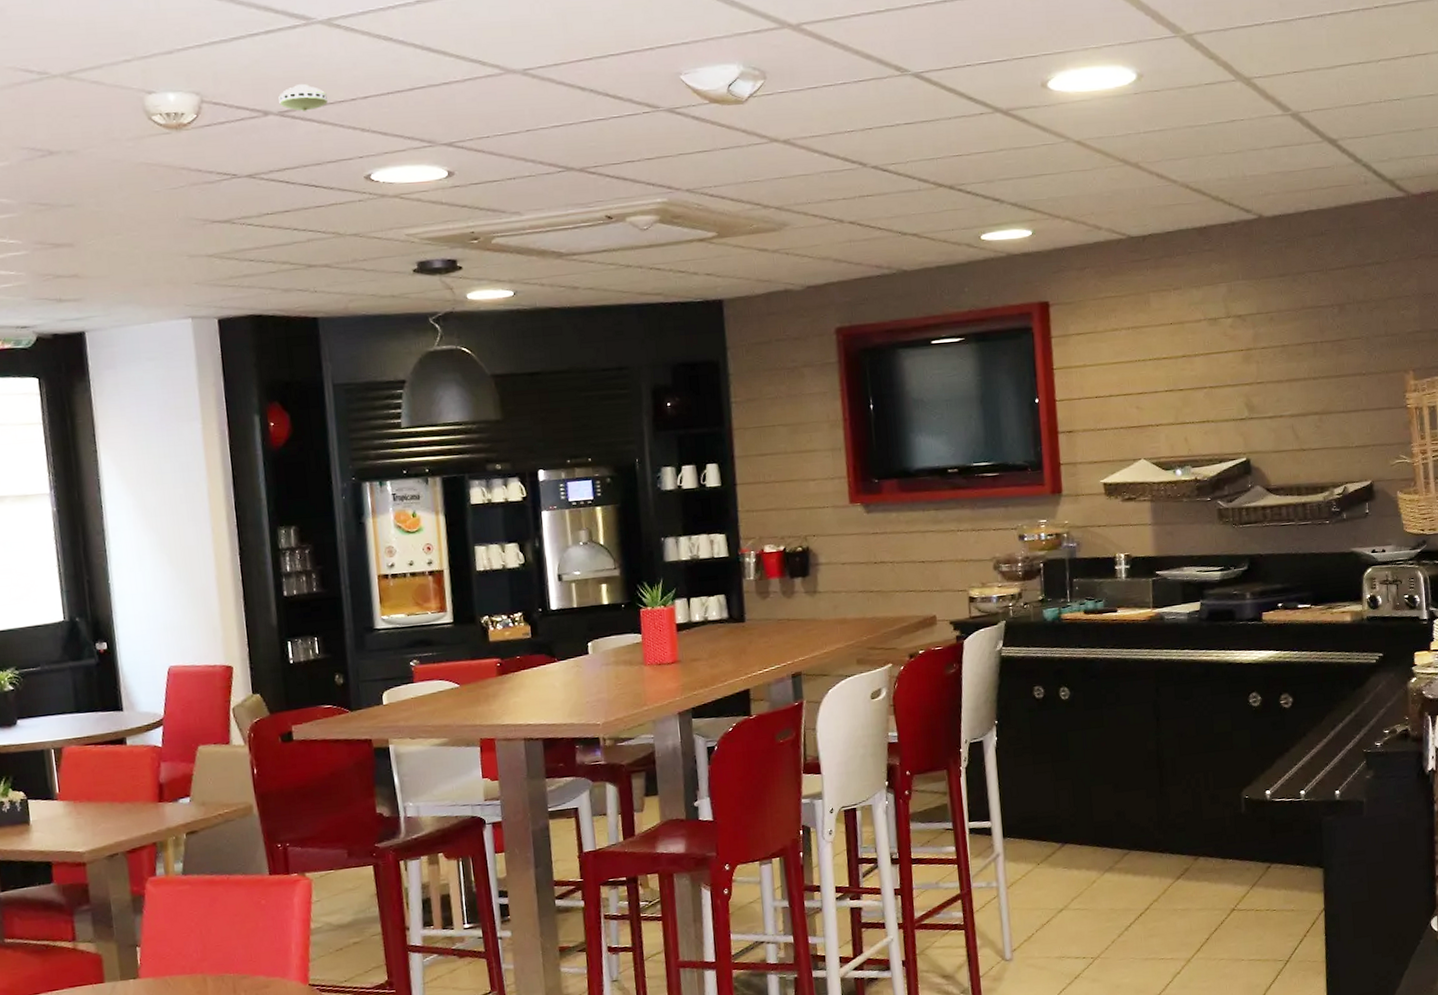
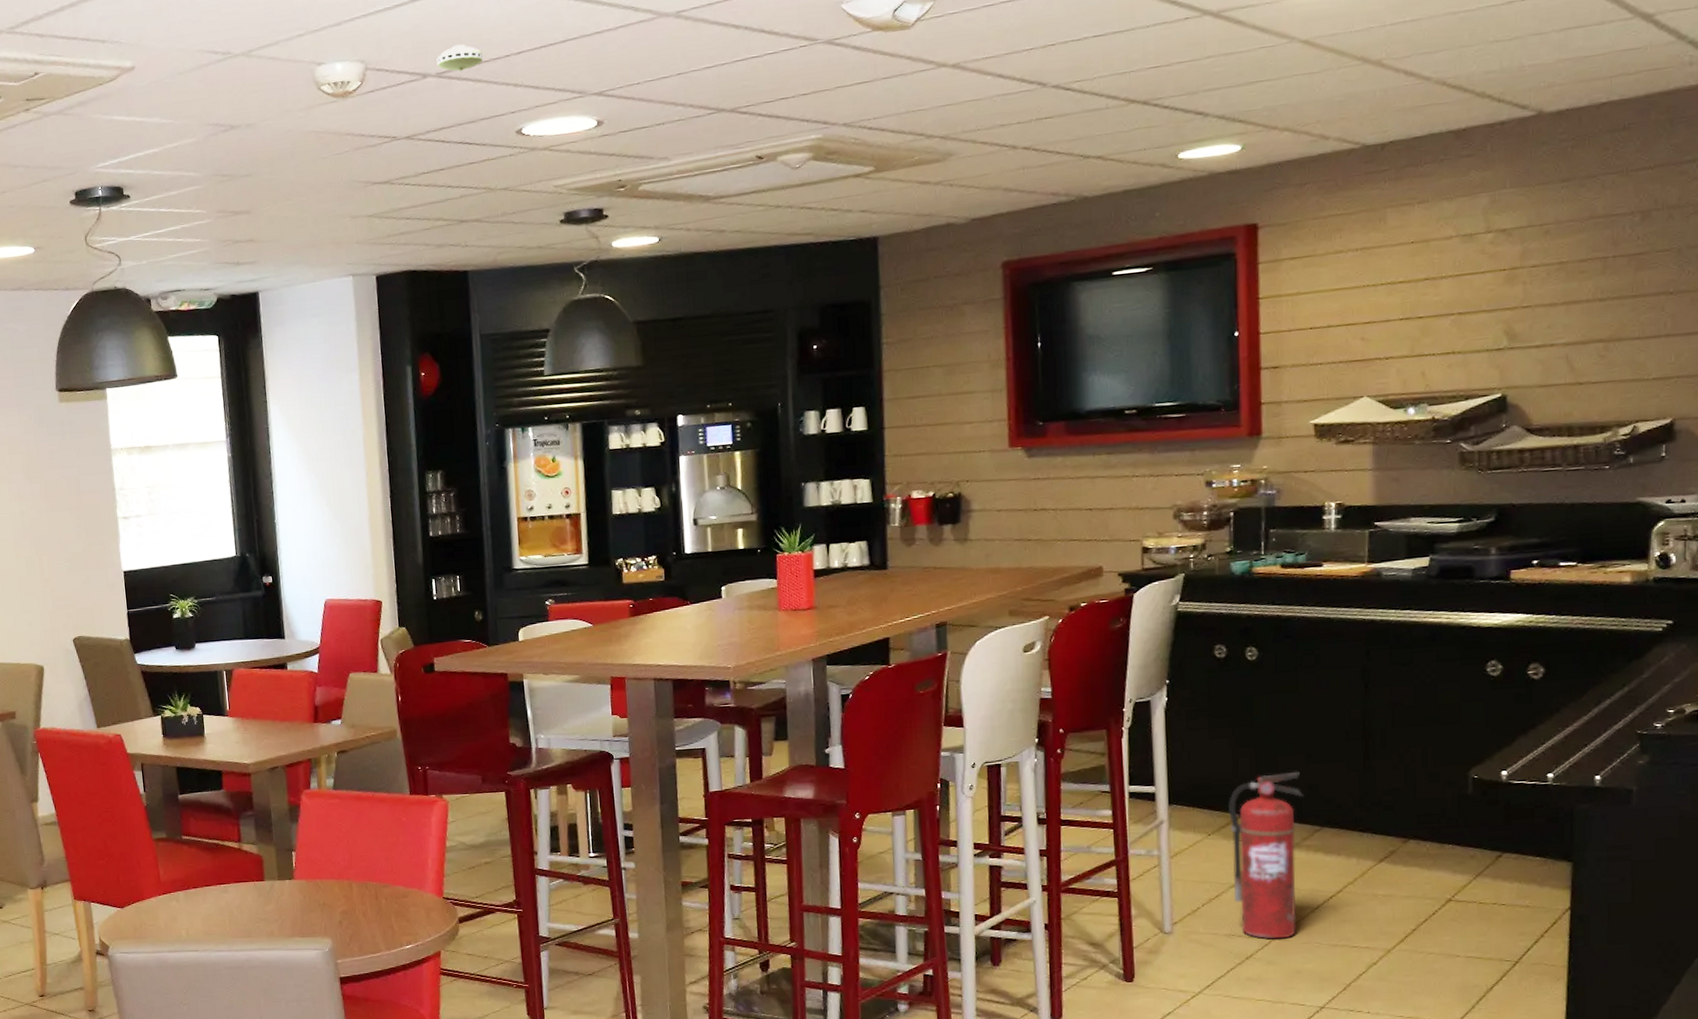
fire extinguisher: none [1052,800,1114,958] -> present [1227,771,1303,939]

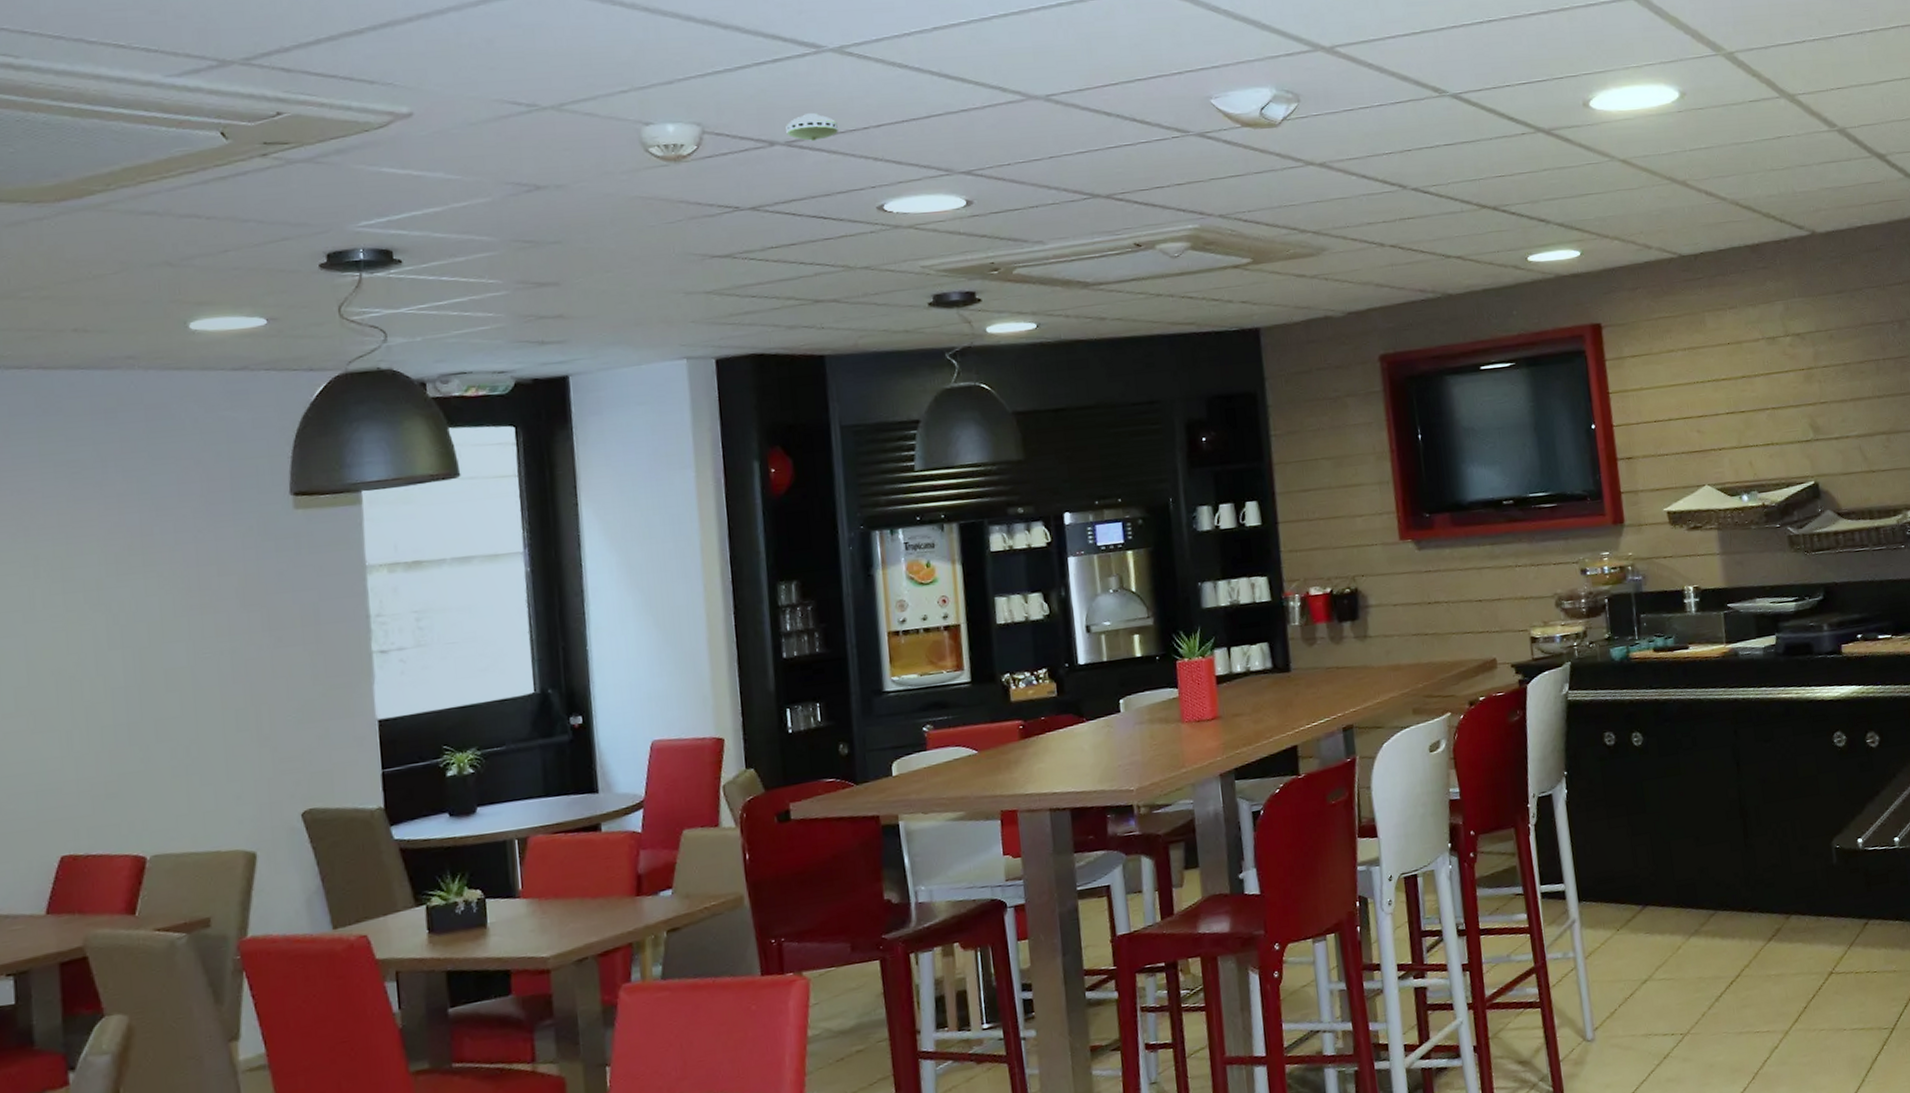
fire extinguisher: present [1227,771,1303,939] -> none [1632,855,1705,1035]

